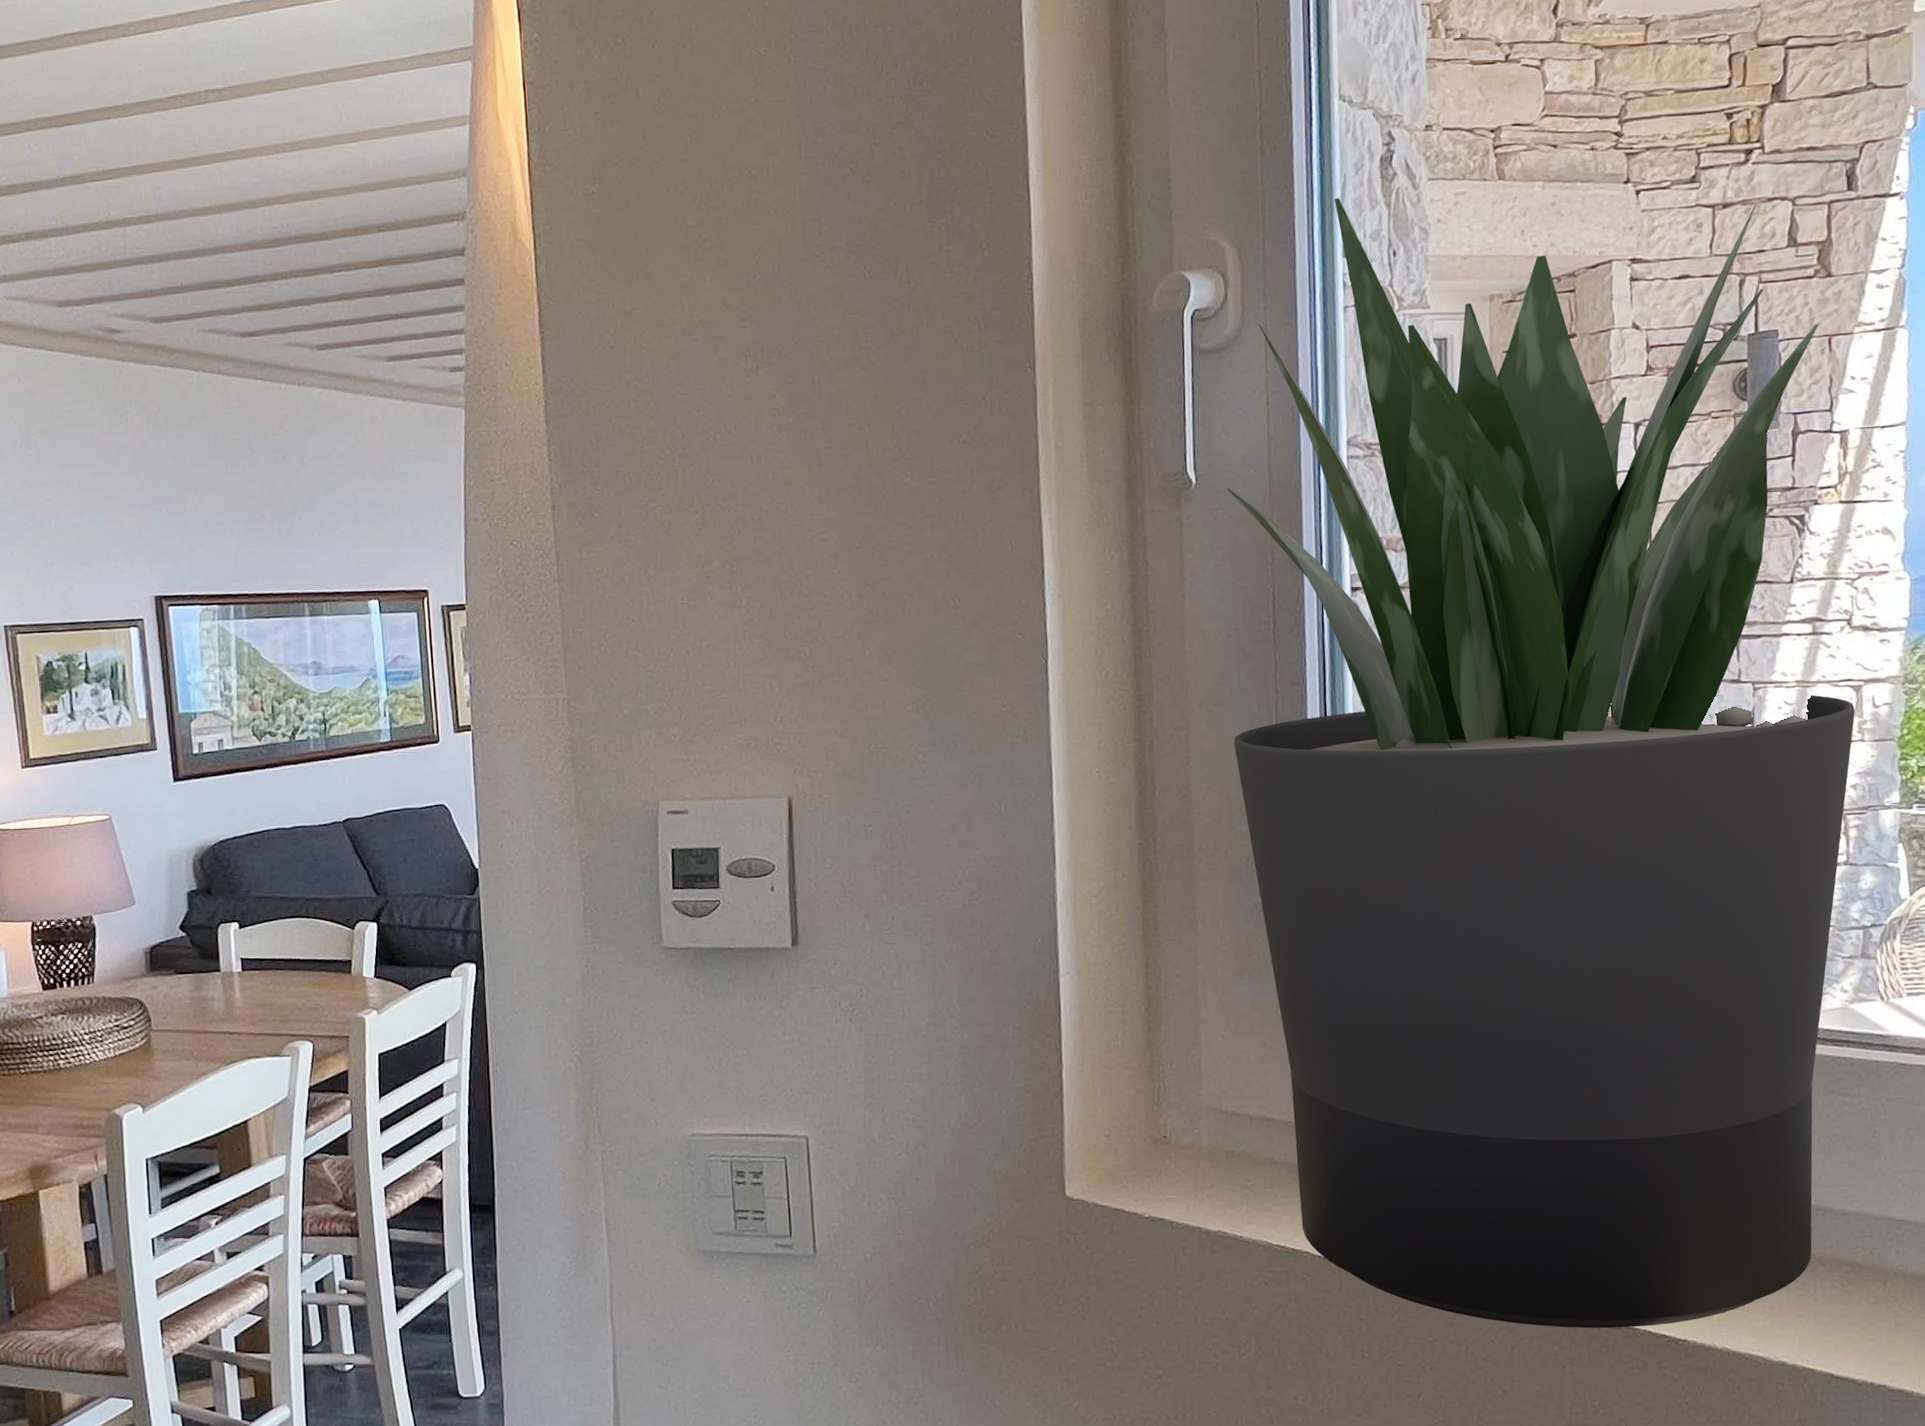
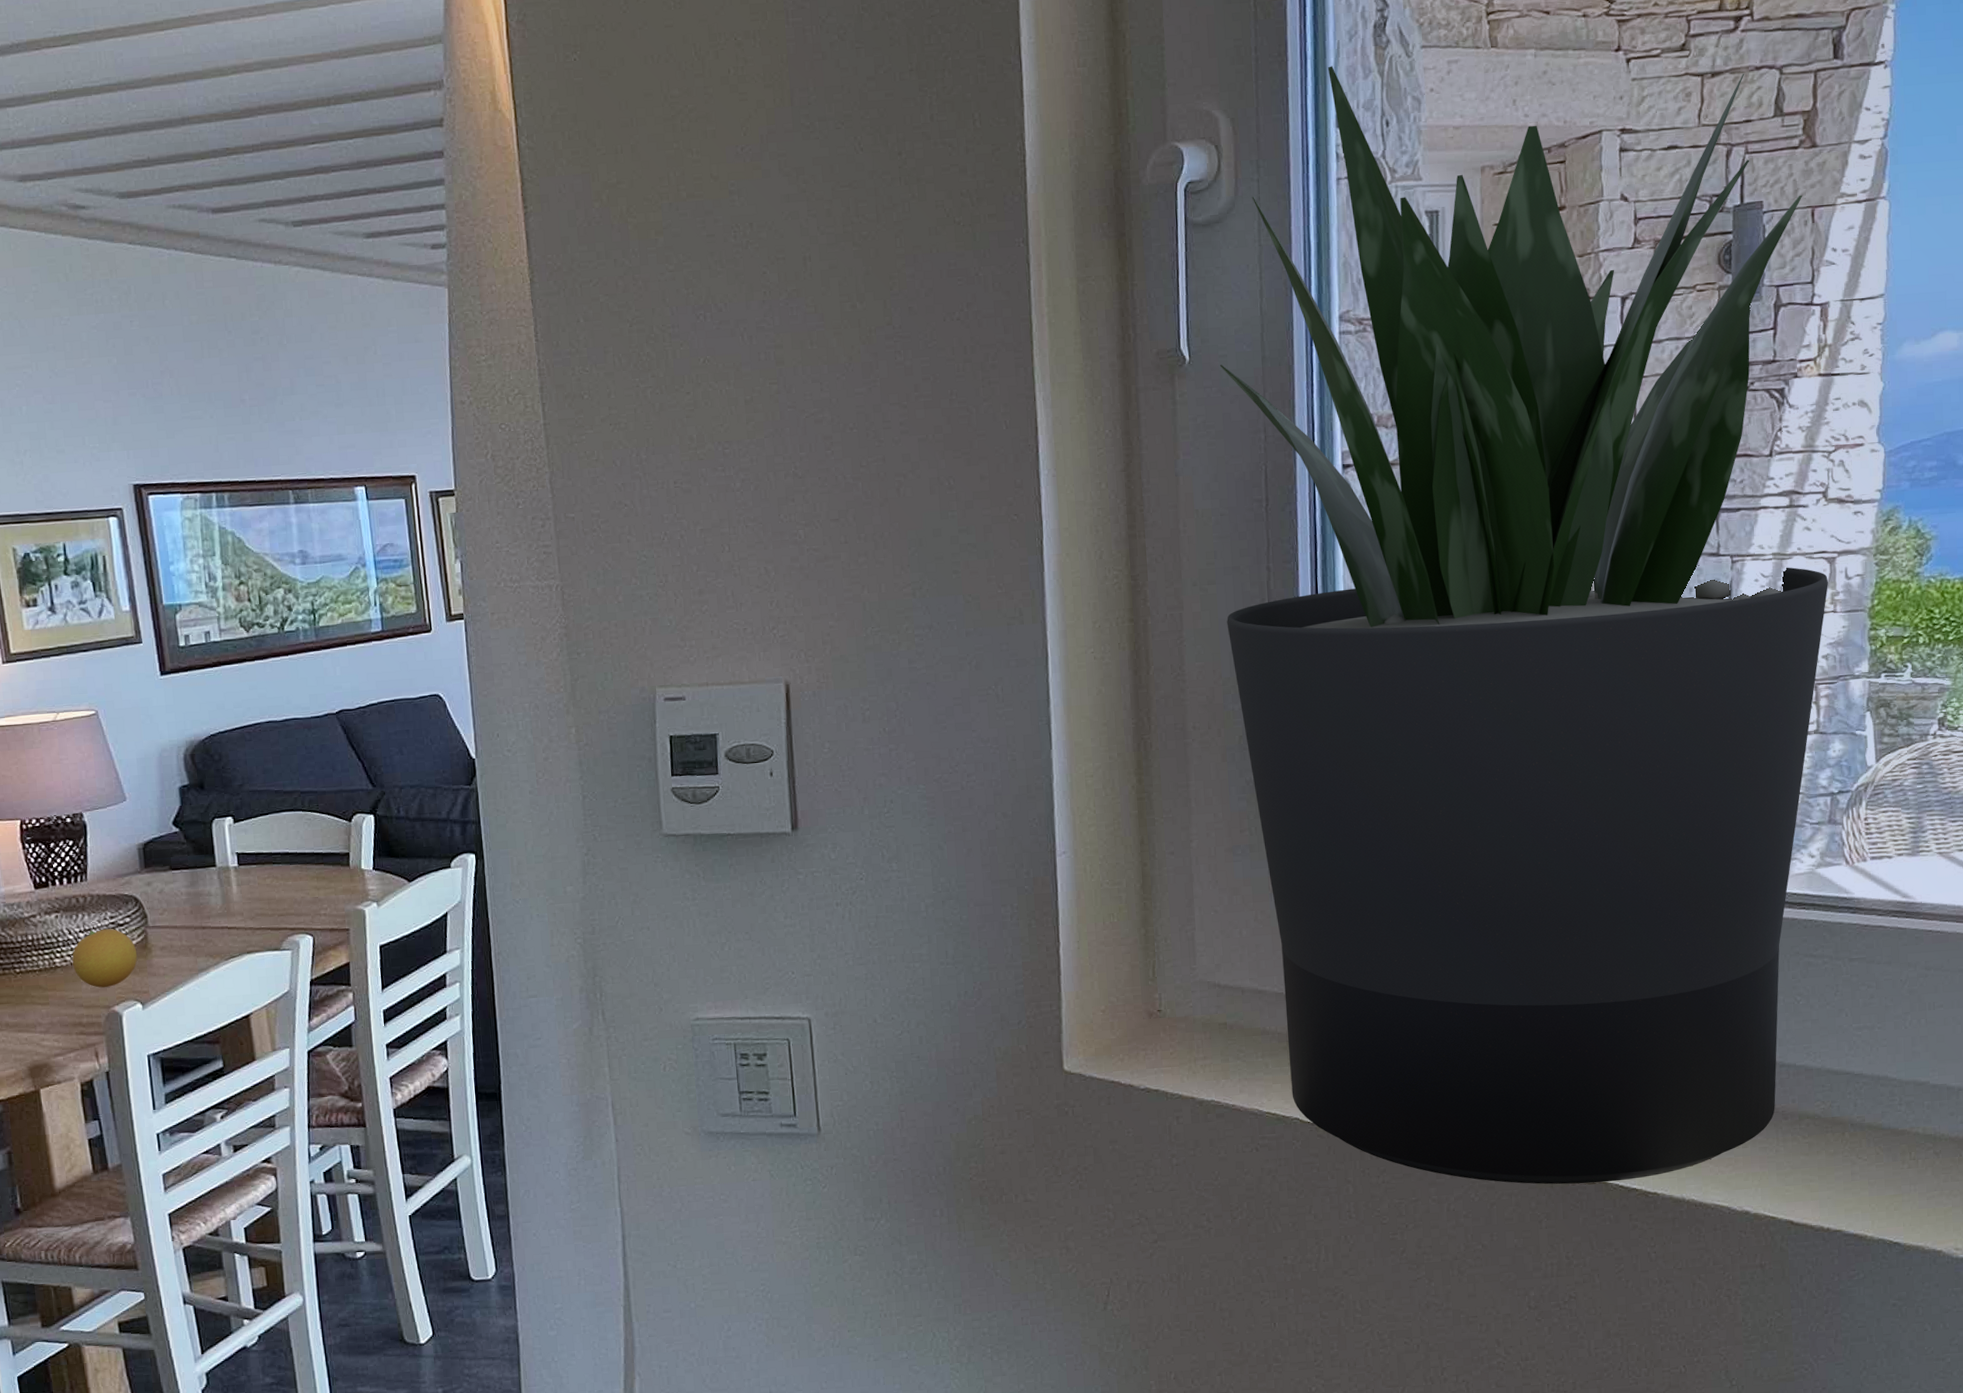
fruit: none [75,1031,140,1090] -> present [72,928,138,988]

